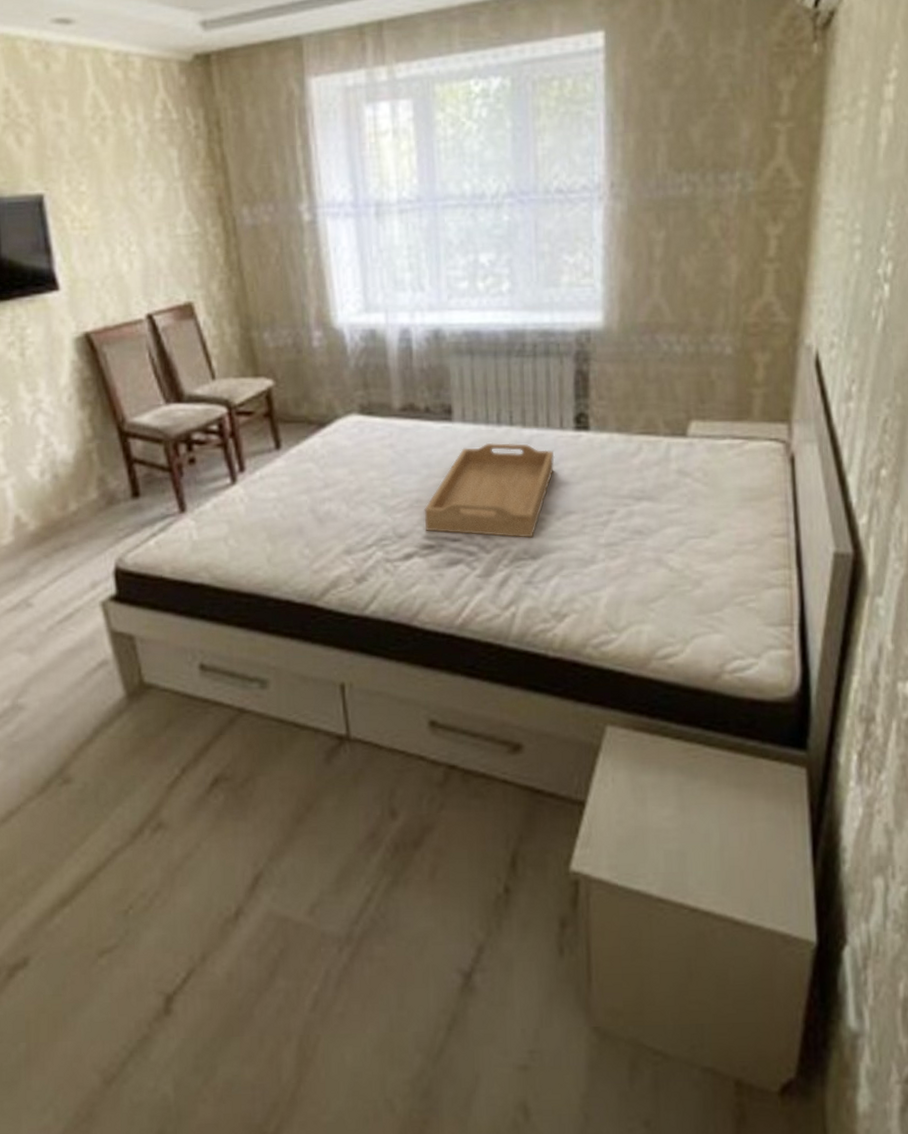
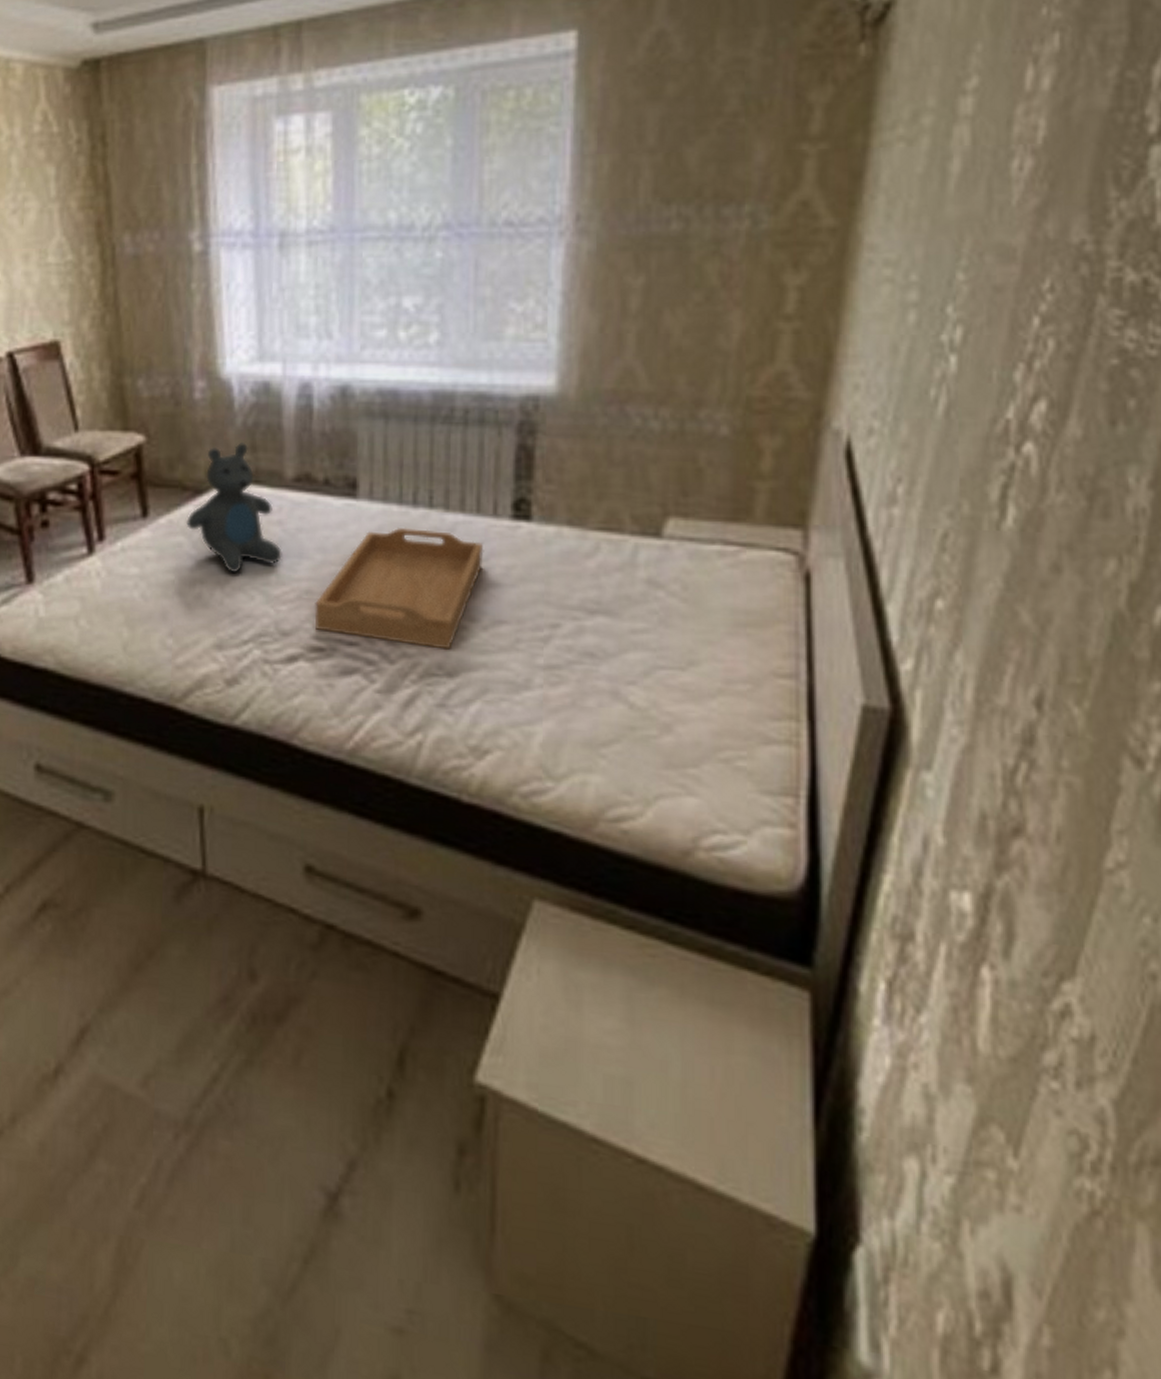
teddy bear: none [314,381,395,490] -> present [186,443,282,574]

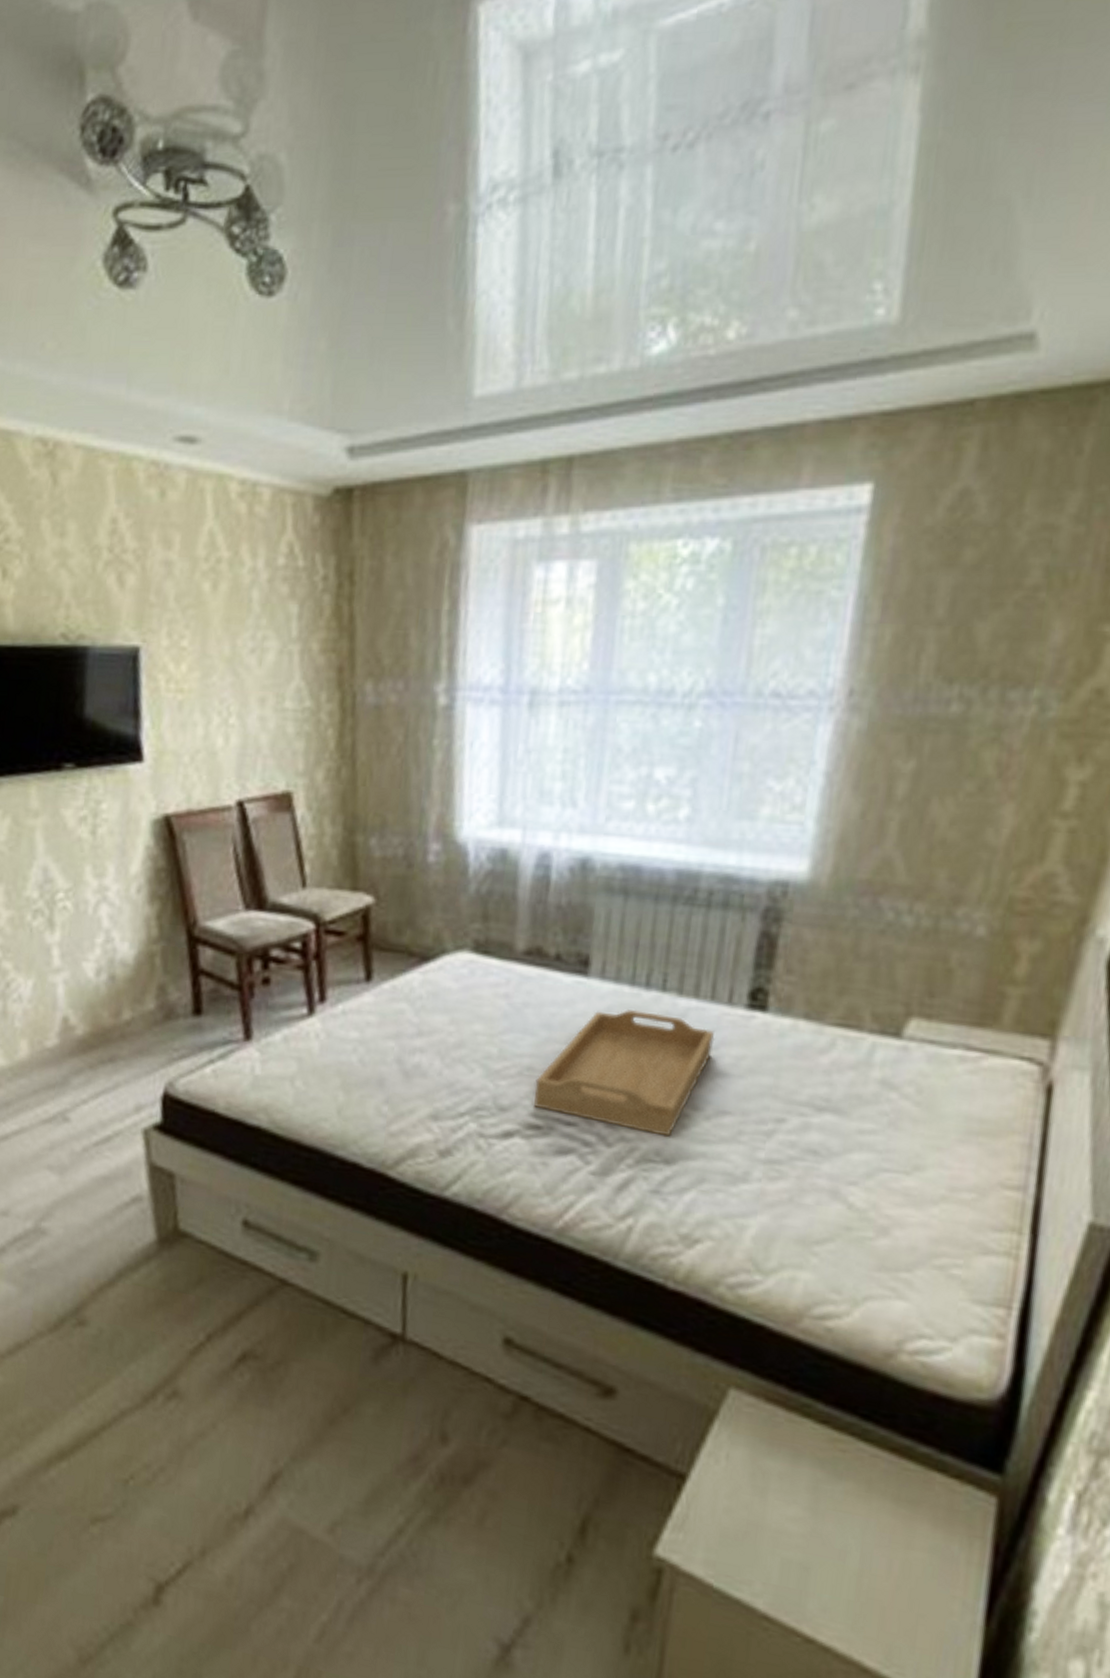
teddy bear: present [186,443,282,574] -> none [410,911,507,1045]

